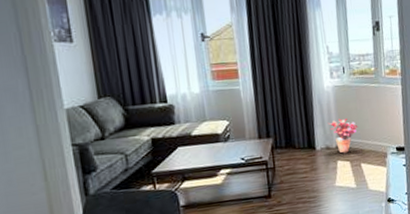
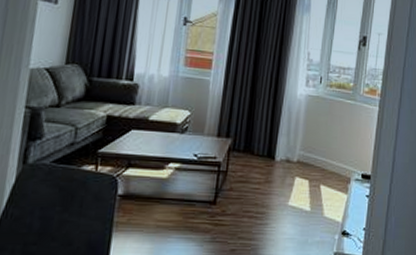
potted plant: present [327,117,358,154] -> none [293,131,325,170]

